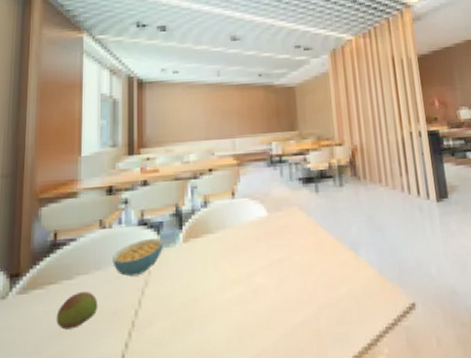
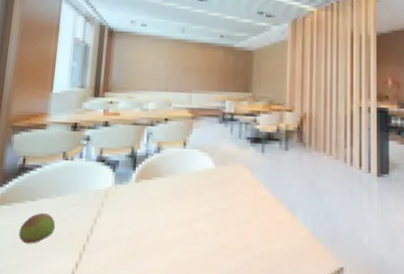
cereal bowl: present [112,237,164,277] -> none [71,174,118,206]

